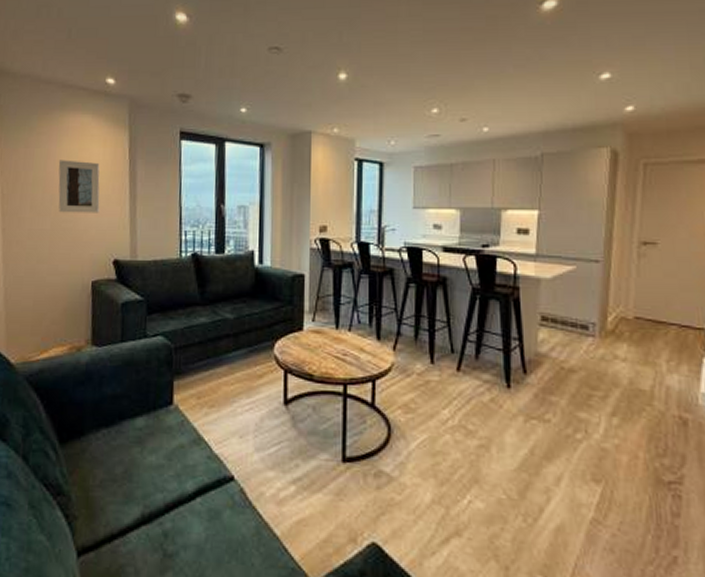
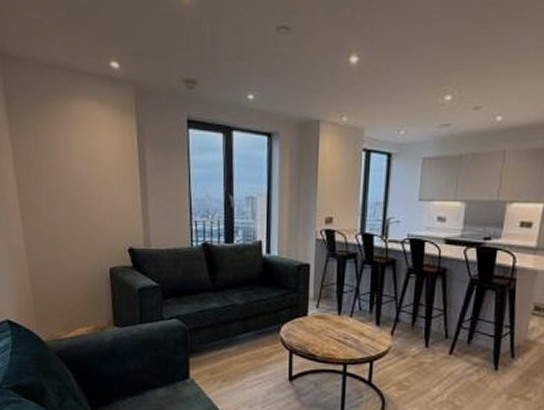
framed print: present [58,160,100,213] -> none [69,149,112,203]

